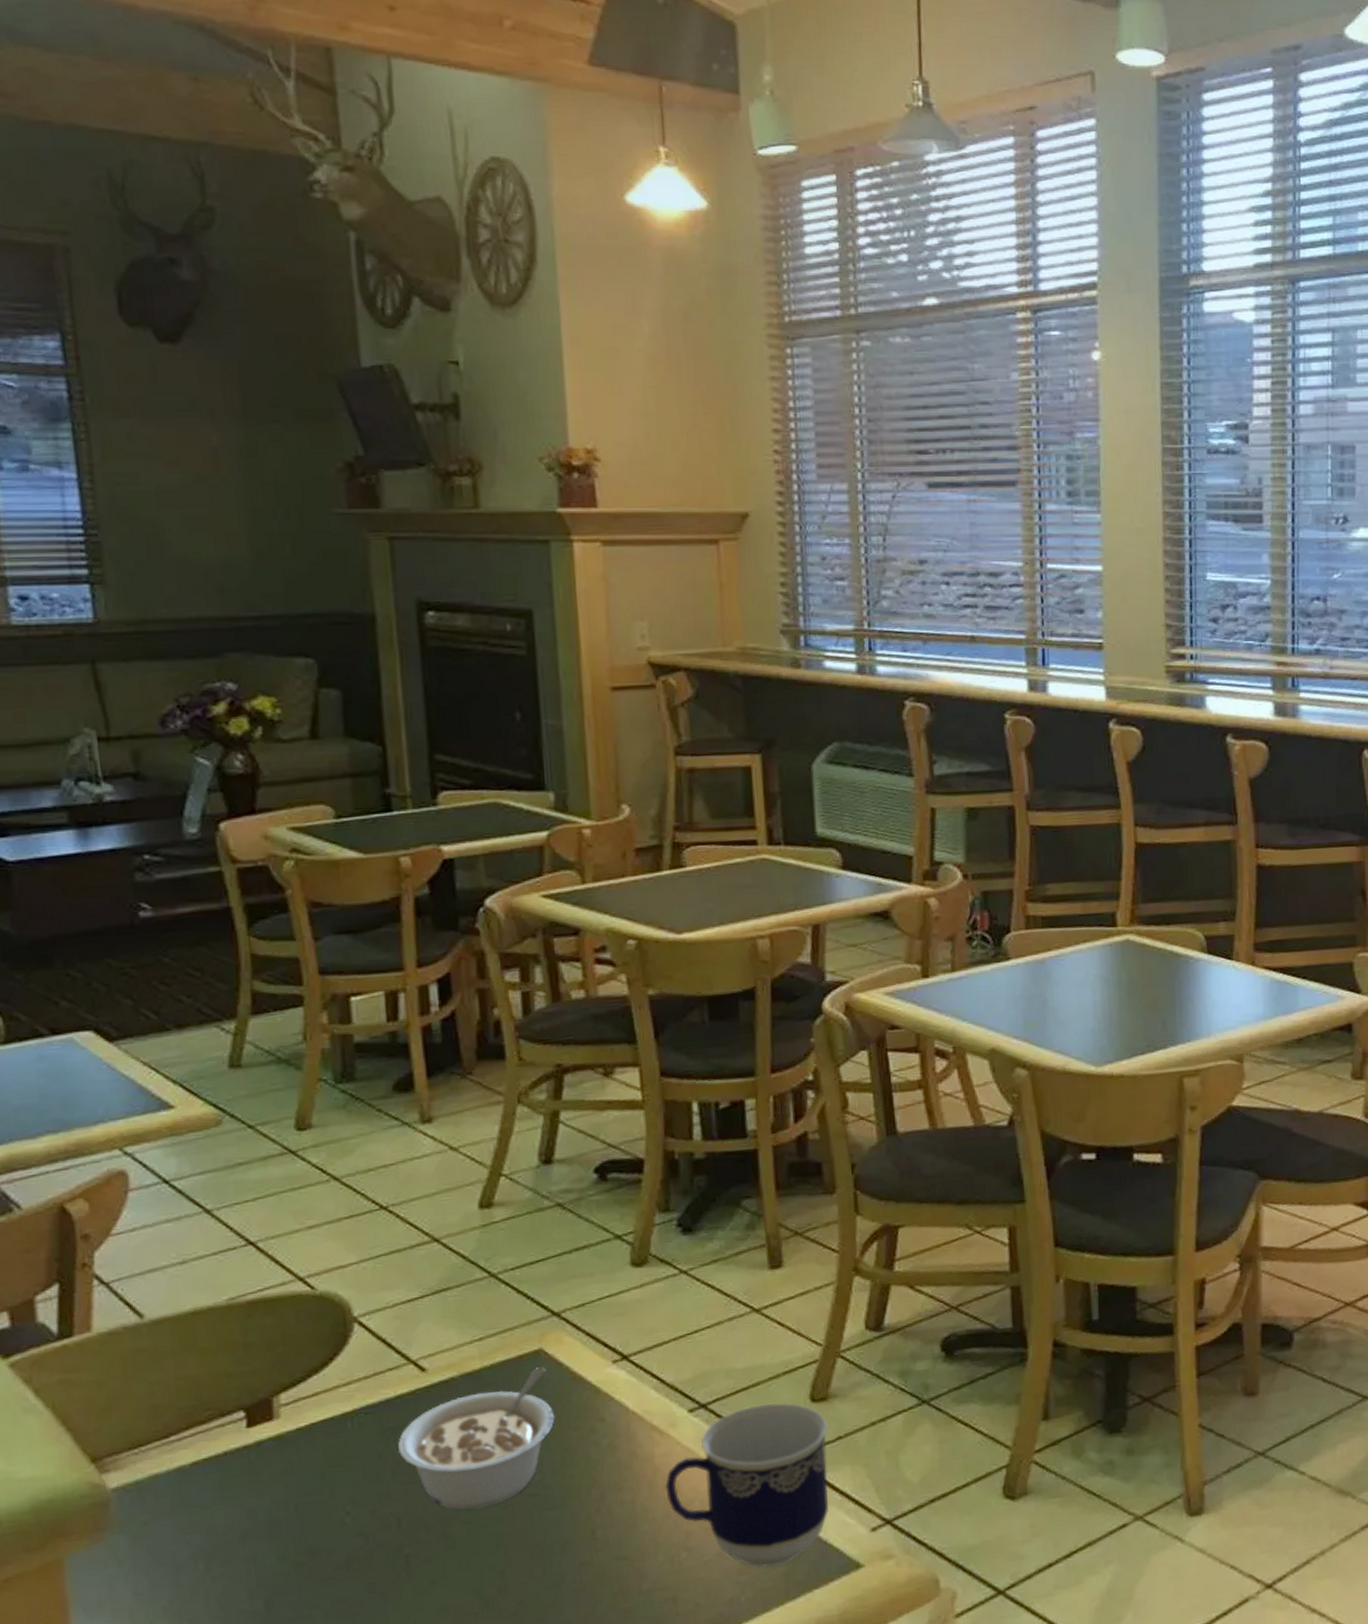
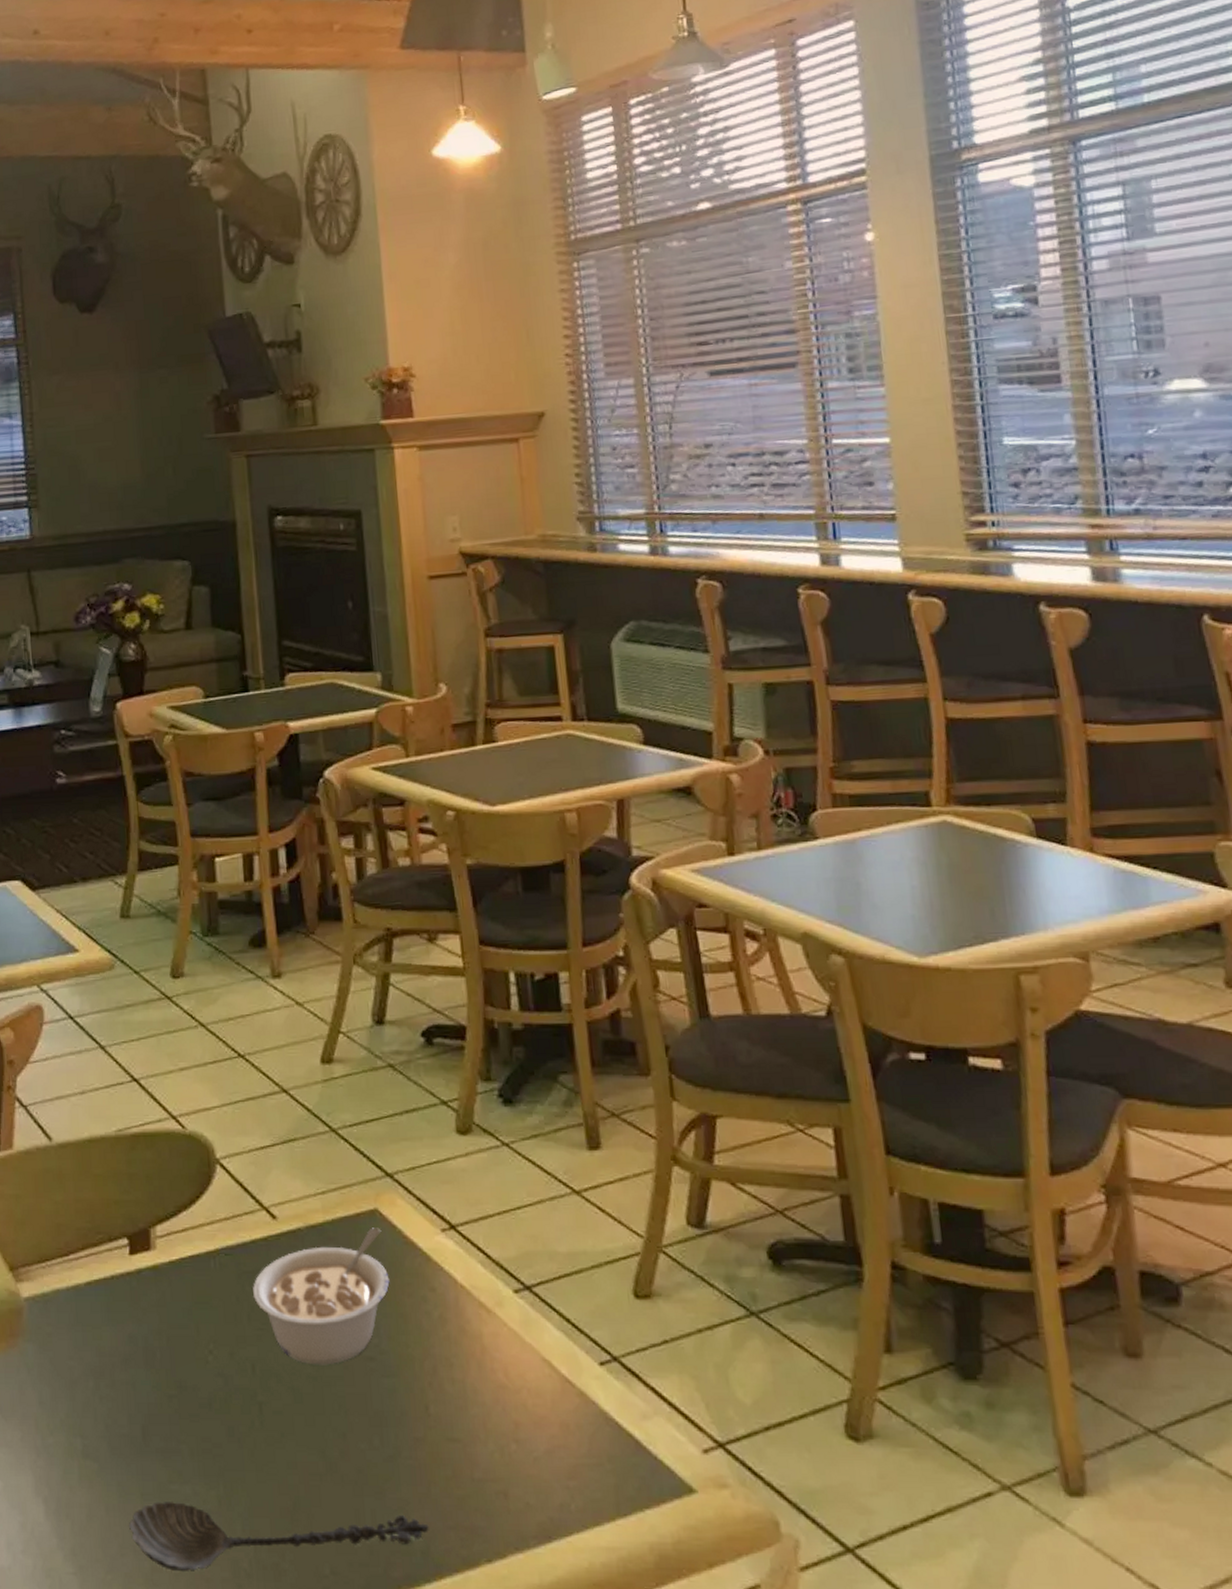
cup: present [665,1403,829,1568] -> none [493,1294,657,1475]

